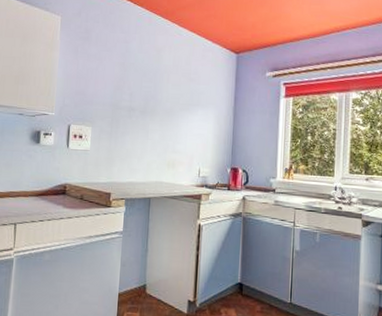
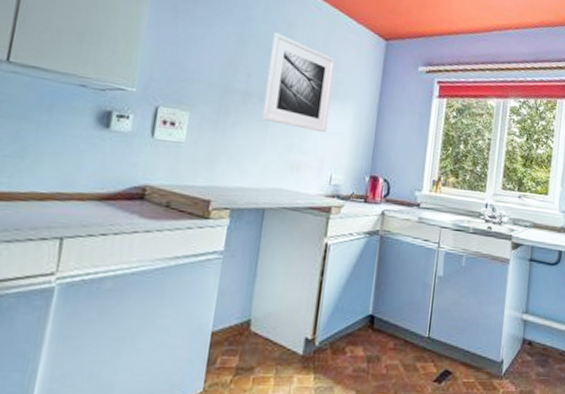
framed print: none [143,59,197,135] -> present [262,32,336,133]

